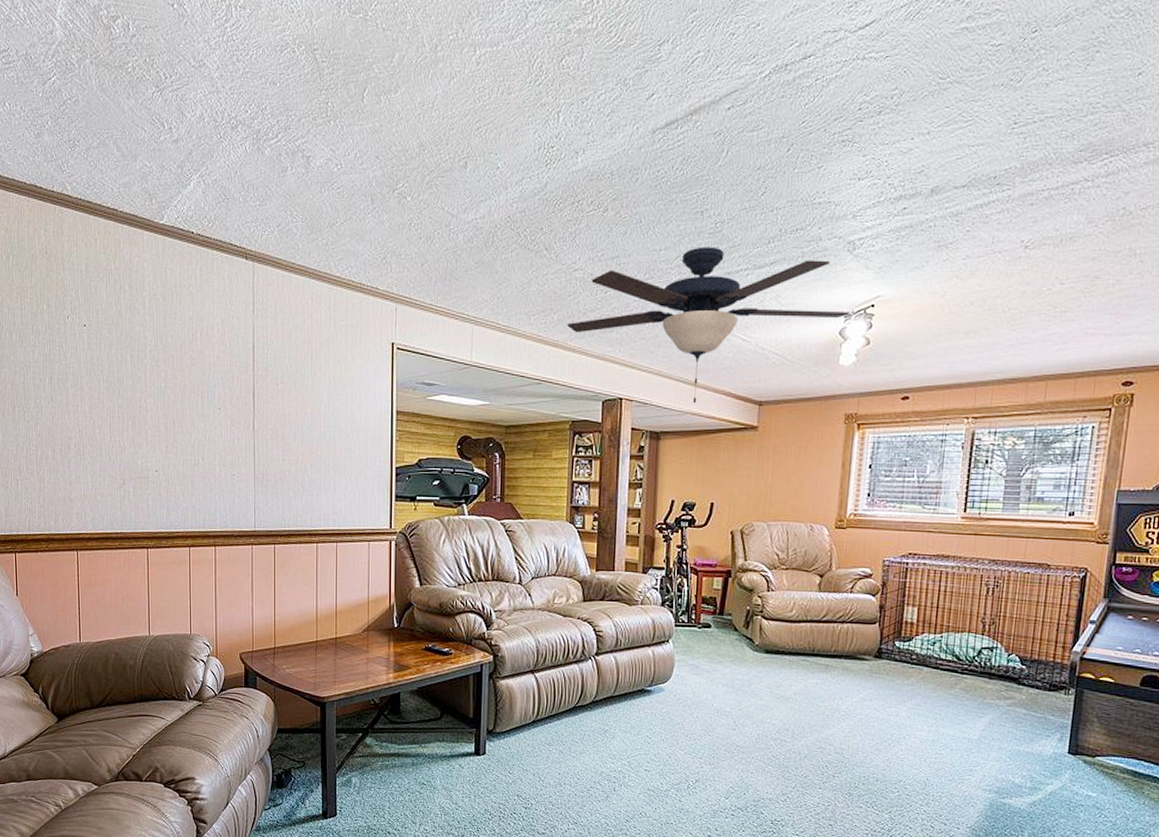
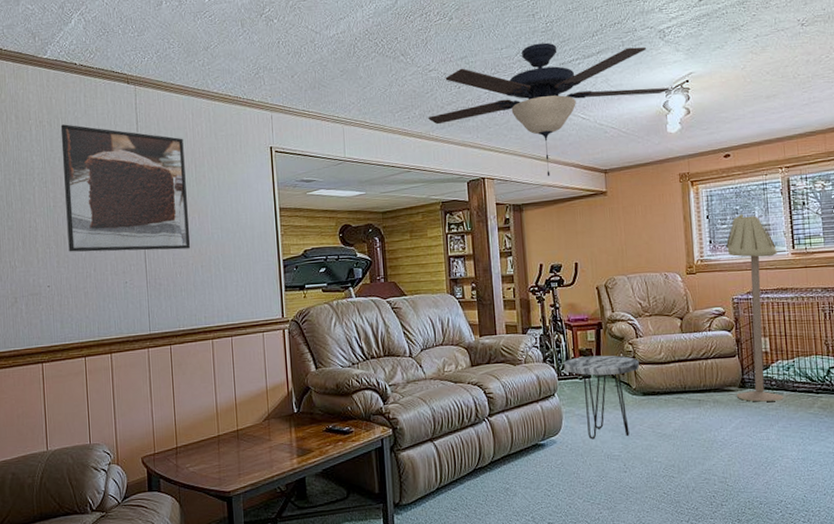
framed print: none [174,299,302,446] -> present [60,124,191,252]
side table: none [682,604,766,693] -> present [563,355,639,440]
floor lamp: none [869,467,946,677] -> present [725,214,784,402]

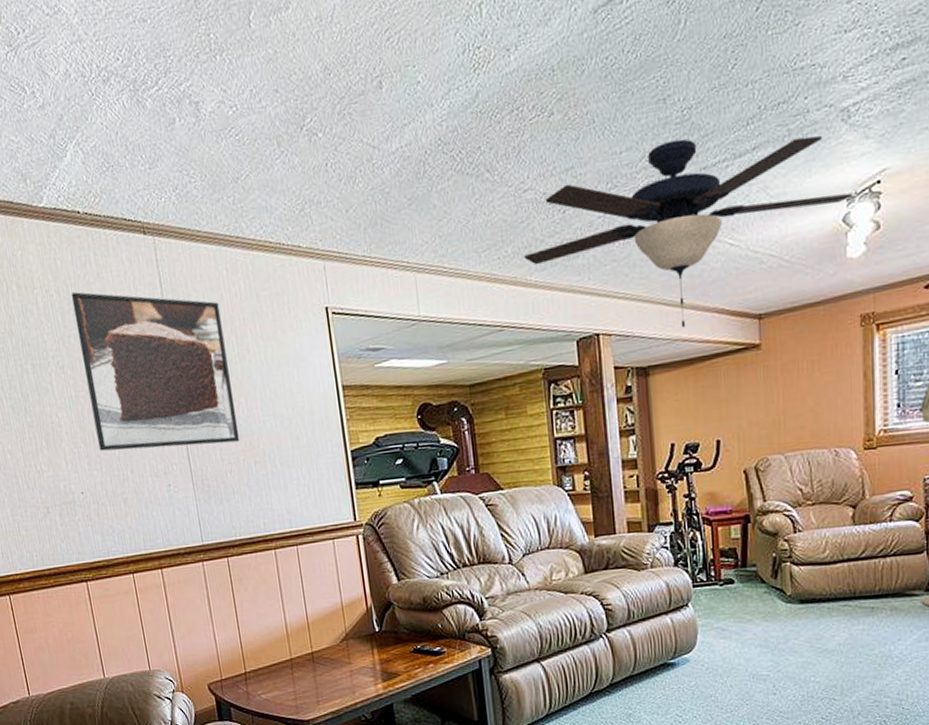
side table: present [563,355,639,440] -> none [699,555,796,657]

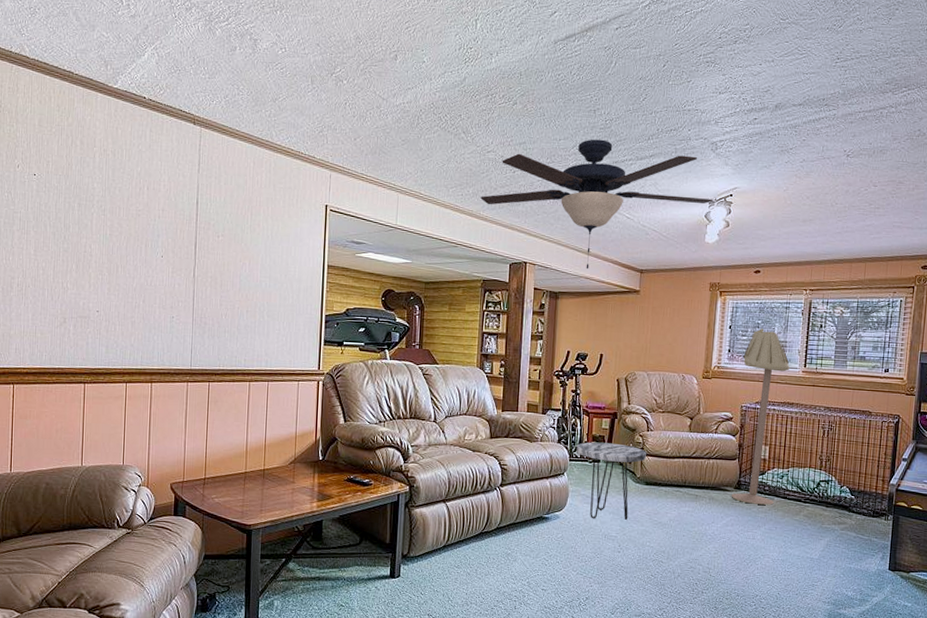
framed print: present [71,292,240,452] -> none [120,156,242,293]
side table: none [699,555,796,657] -> present [576,442,646,520]

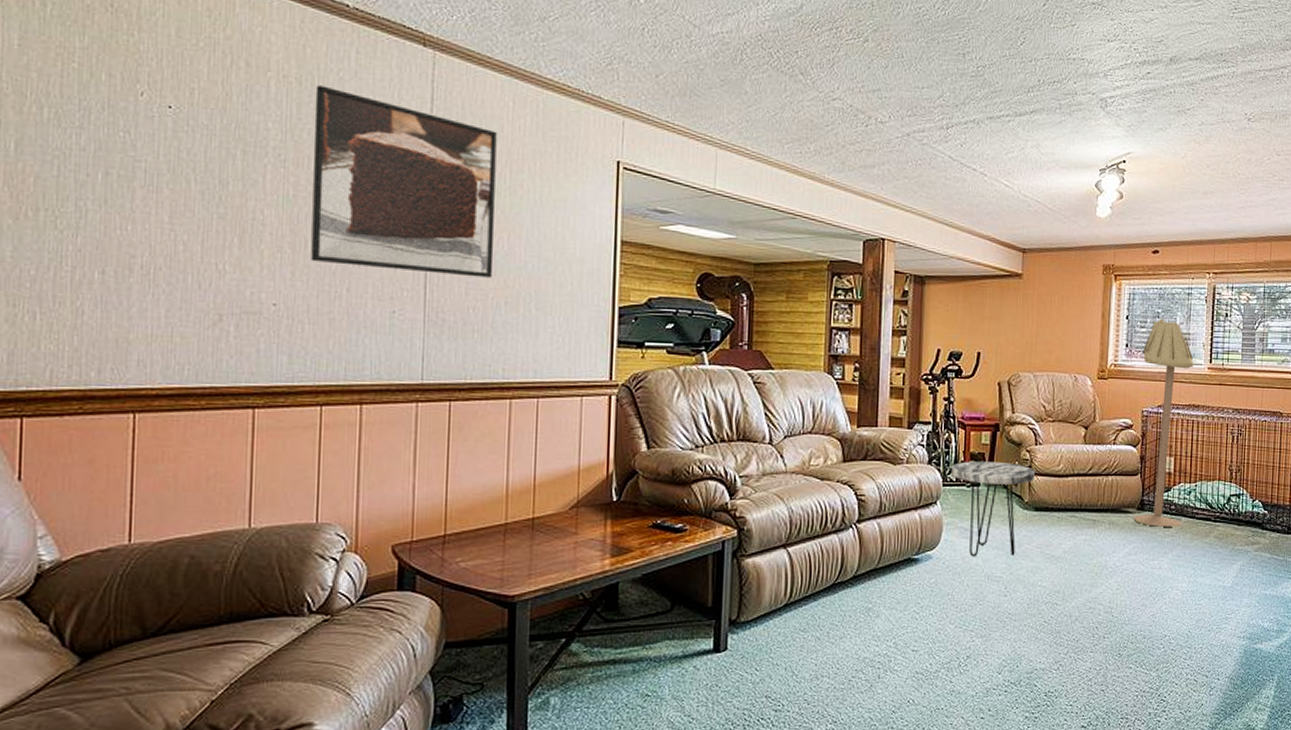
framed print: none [120,156,242,293] -> present [311,85,497,278]
ceiling fan: present [480,139,714,270] -> none [825,88,1105,248]

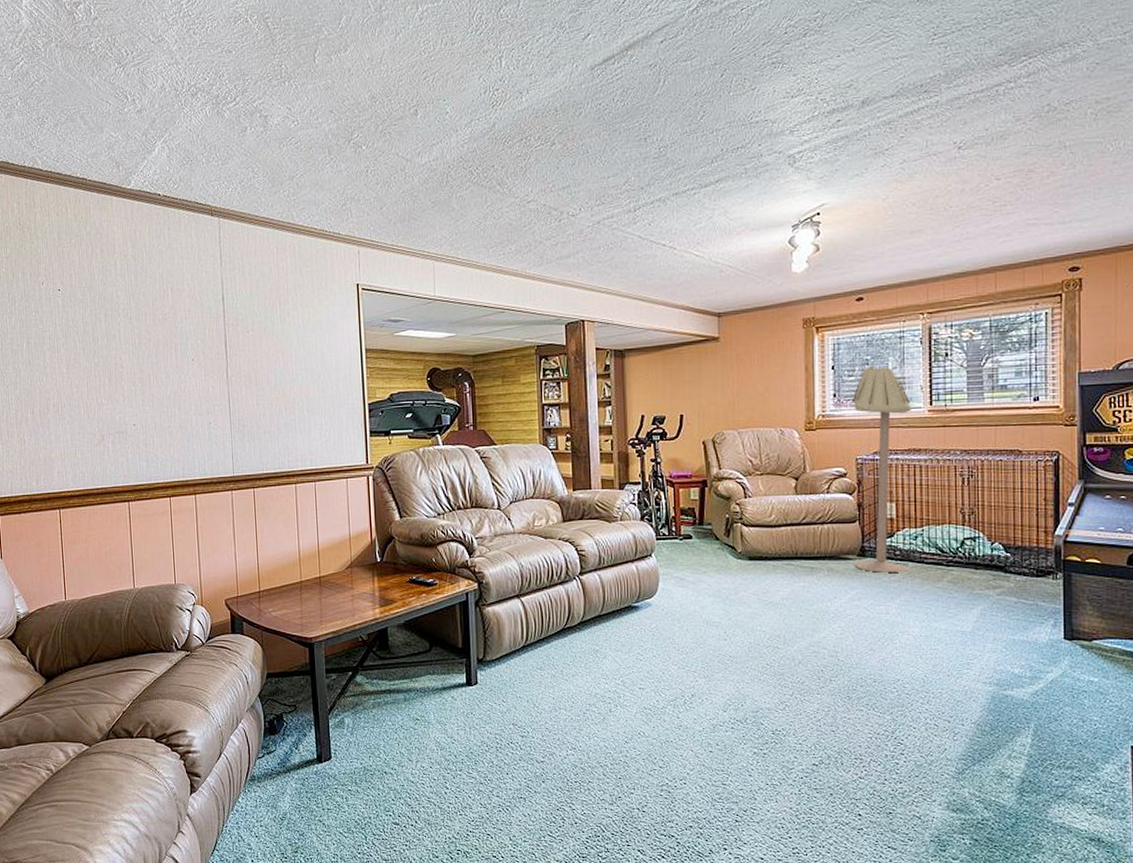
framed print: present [311,85,497,278] -> none [145,258,275,391]
side table: present [950,461,1035,557] -> none [662,515,746,604]

